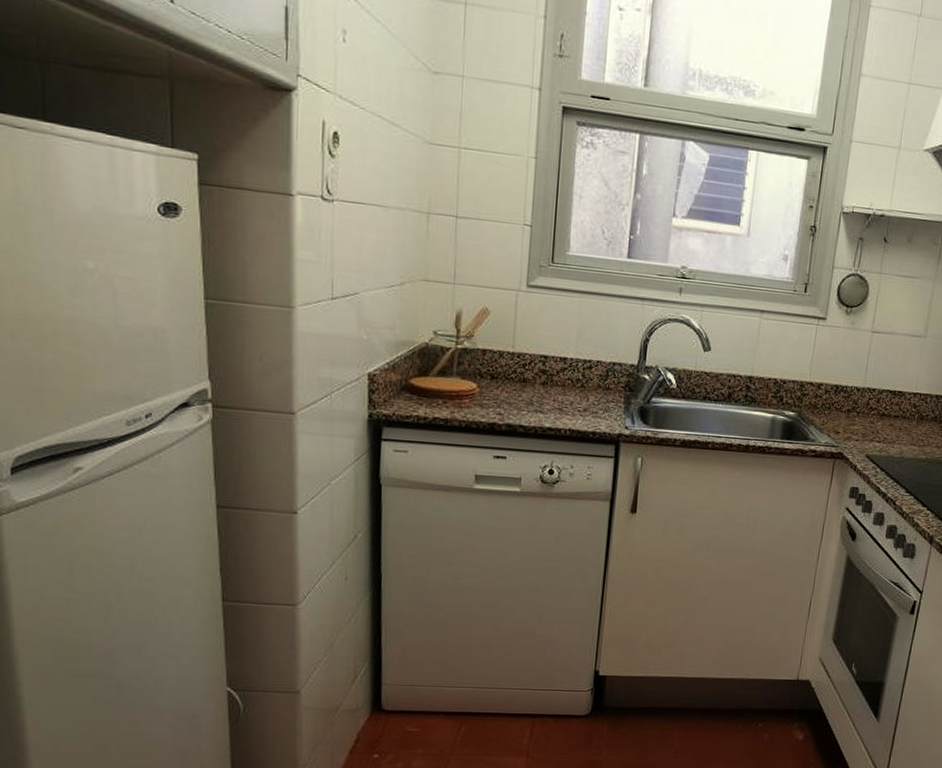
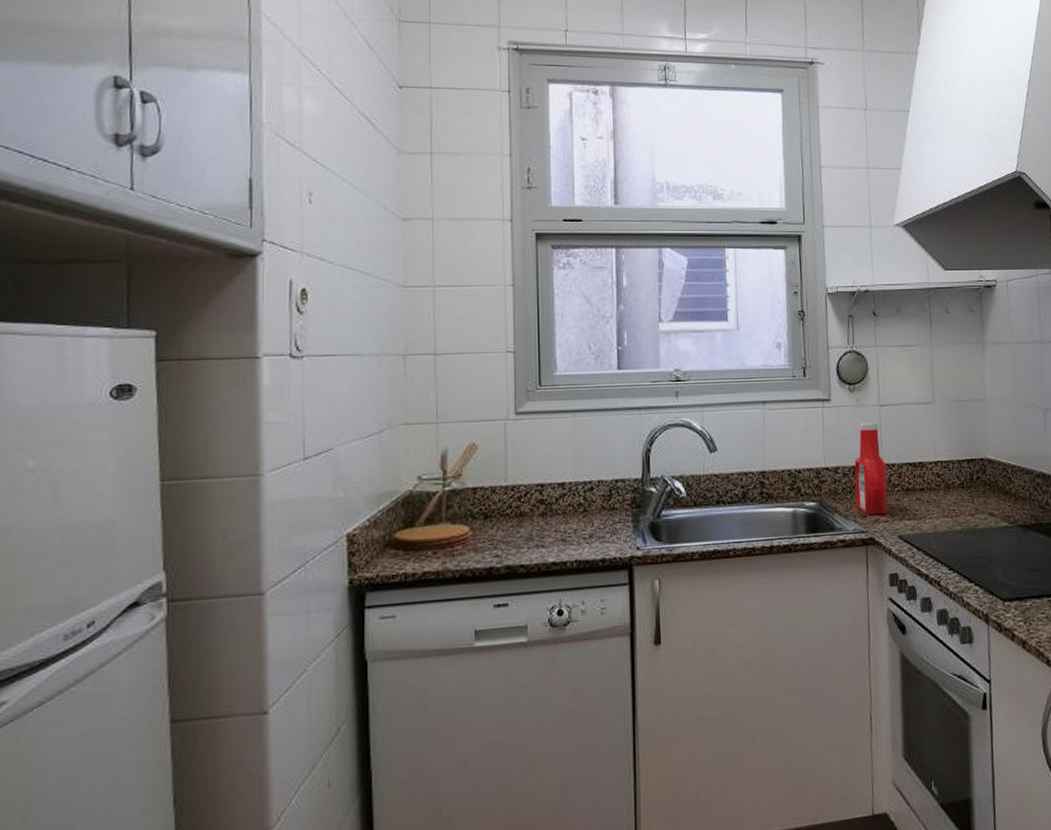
ketchup bottle: none [832,345,868,434] -> present [854,422,888,515]

